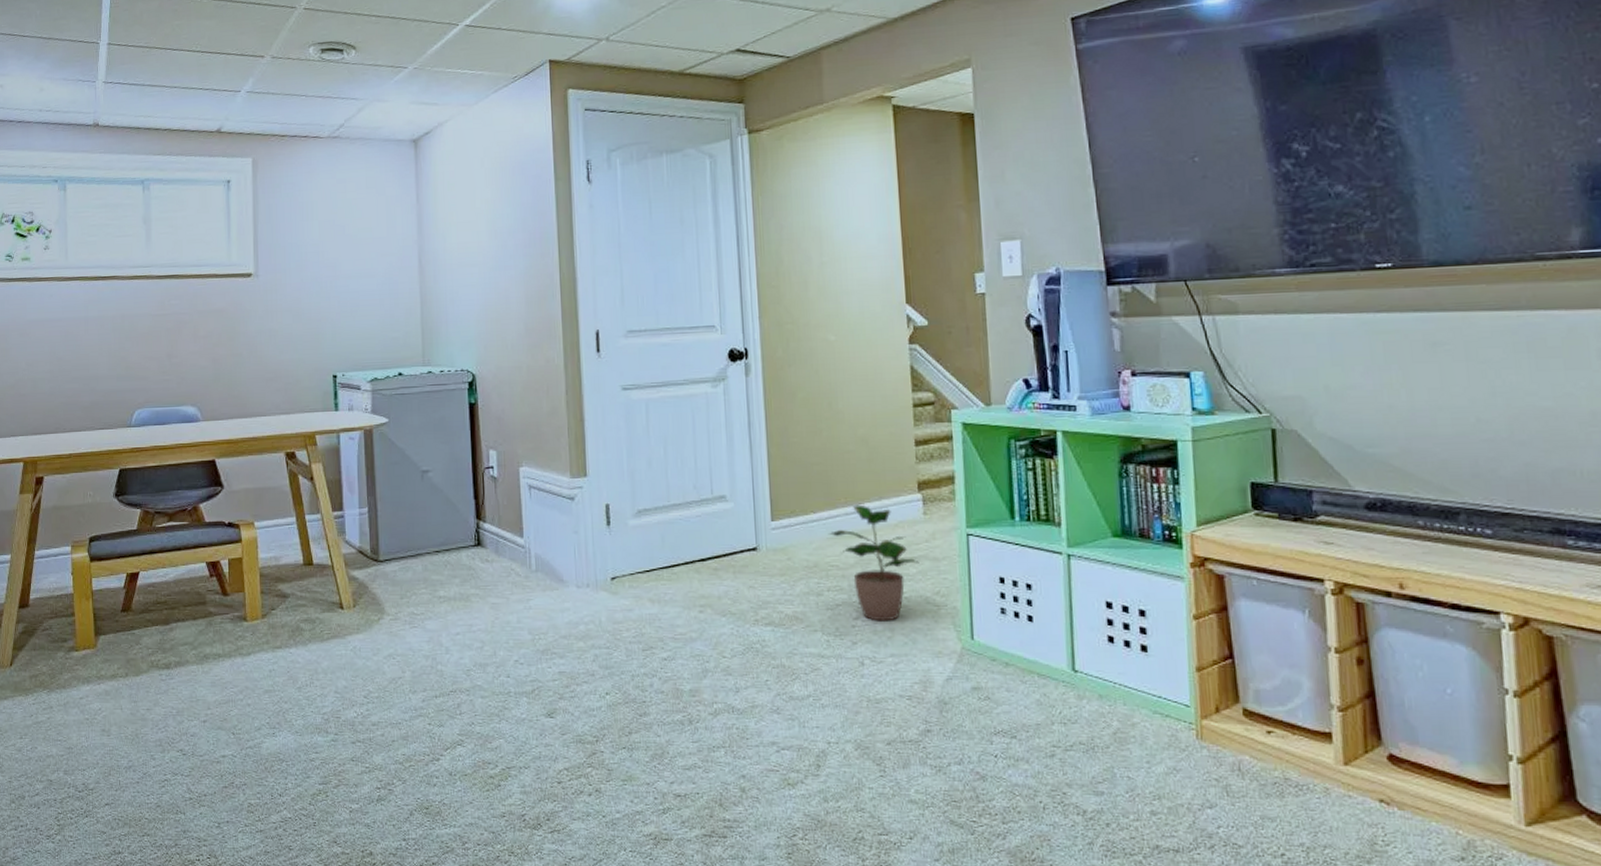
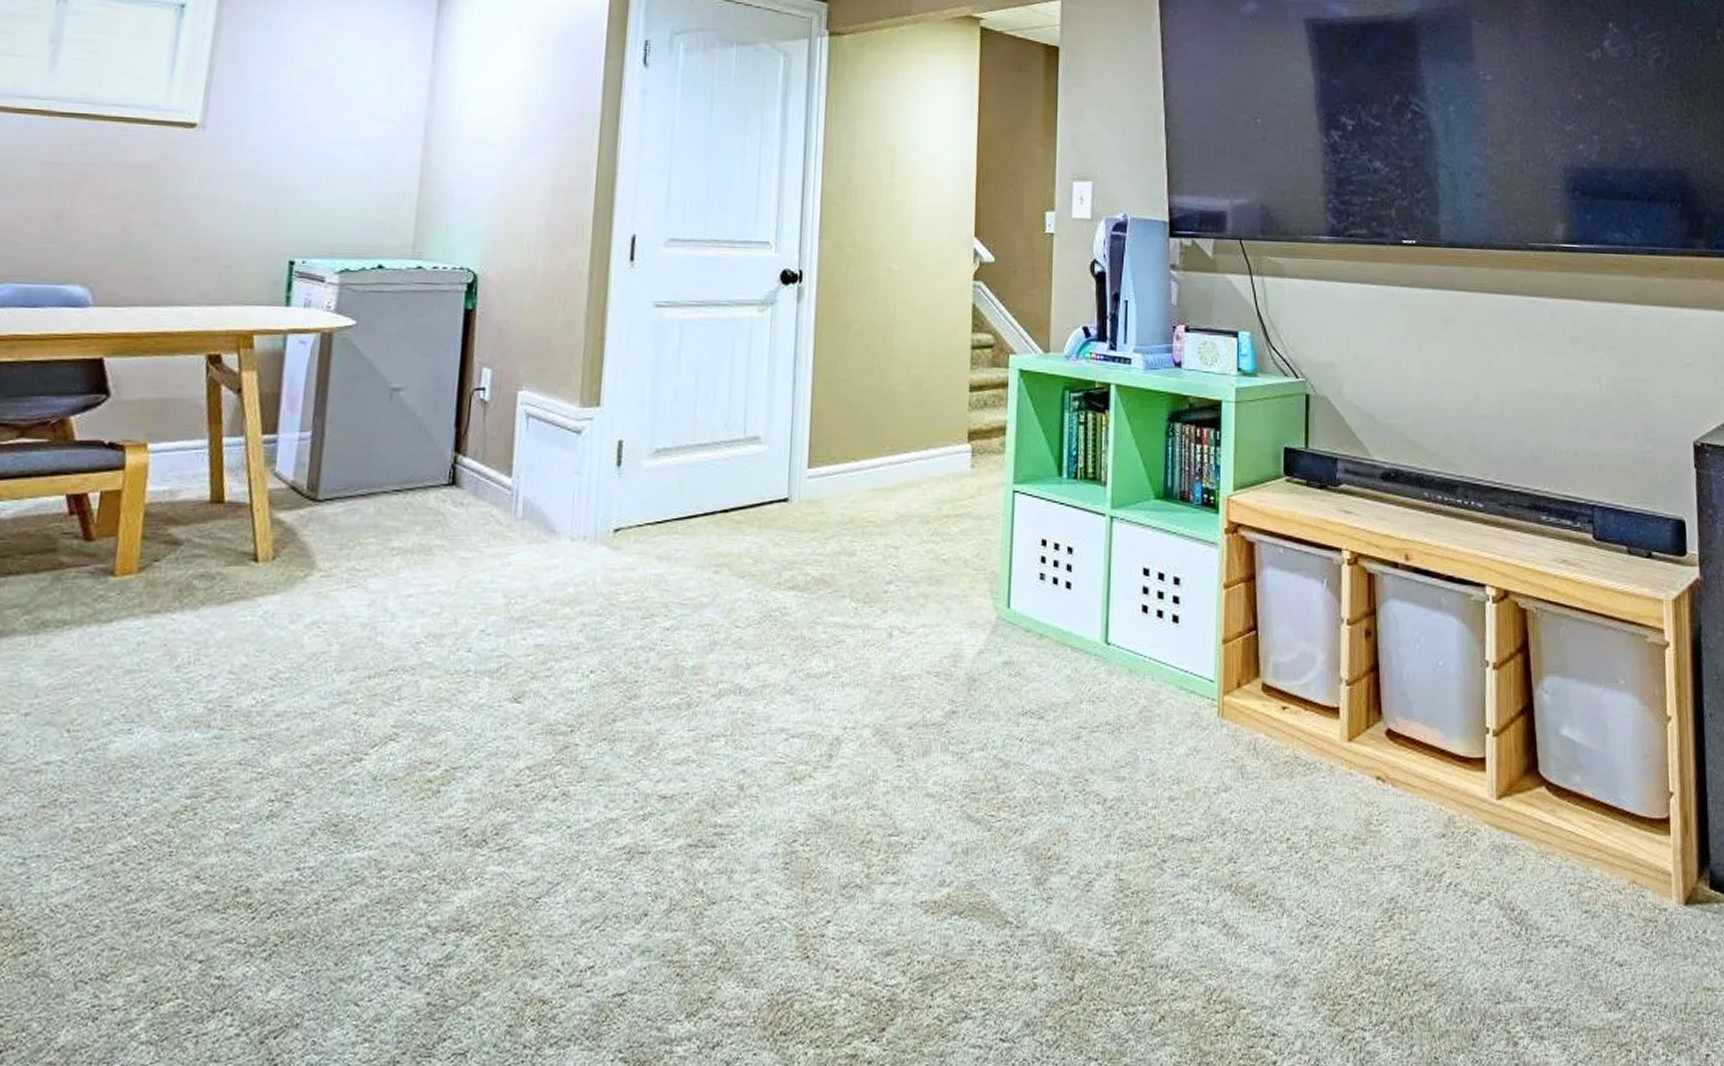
potted plant: present [829,504,920,621] -> none [869,453,962,587]

